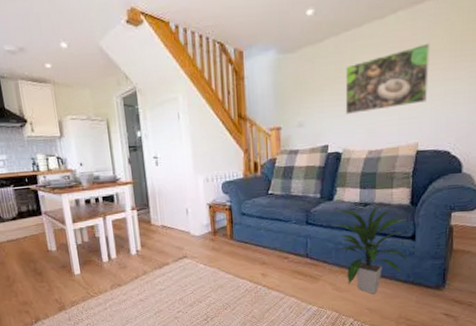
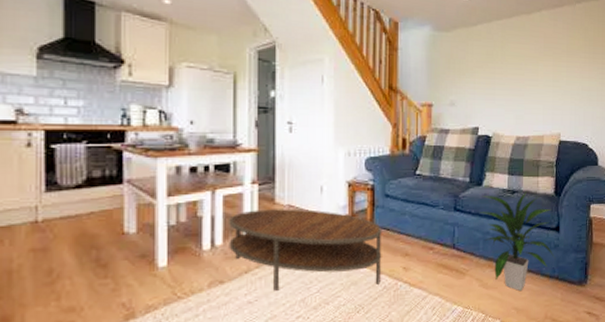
coffee table: none [118,228,243,292] -> present [229,208,382,291]
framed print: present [345,43,430,114] -> none [495,42,569,99]

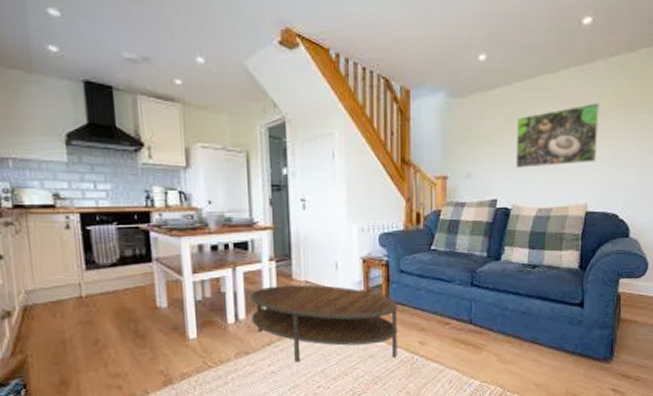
indoor plant: present [480,191,556,292] -> none [498,265,579,367]
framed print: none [495,42,569,99] -> present [515,103,599,168]

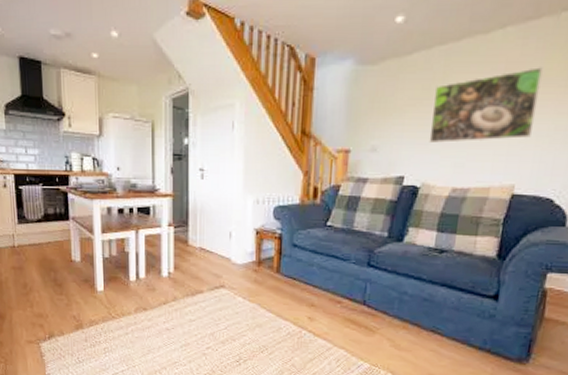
coffee table: present [250,284,398,362] -> none [150,250,289,330]

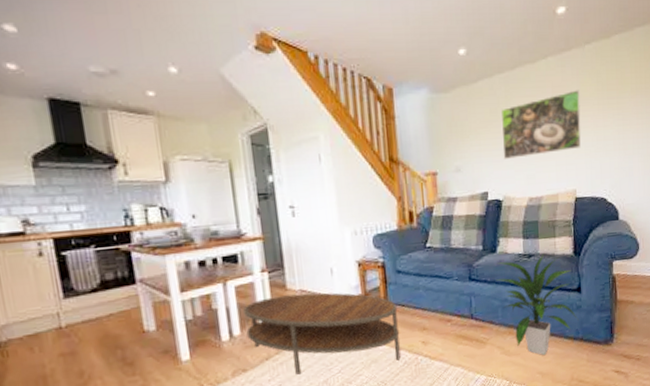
coffee table: none [150,250,289,330] -> present [243,292,401,375]
indoor plant: none [398,251,489,359] -> present [496,254,579,356]

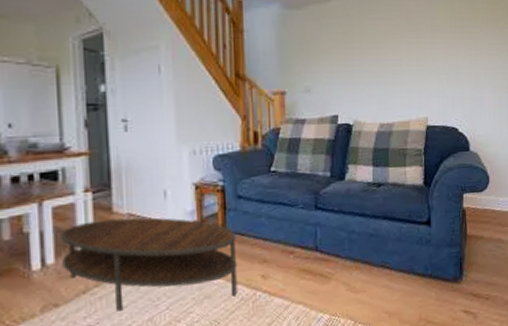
indoor plant: present [496,254,579,356] -> none [344,183,428,294]
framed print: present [501,90,581,159] -> none [354,16,434,82]

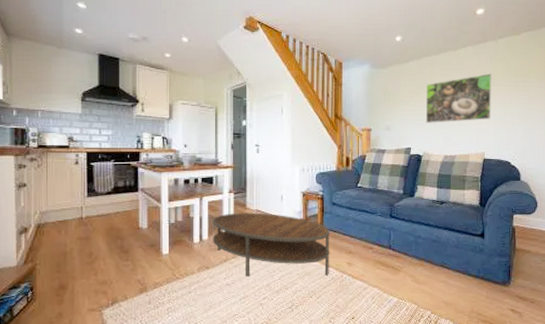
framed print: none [354,16,434,82] -> present [425,73,492,123]

